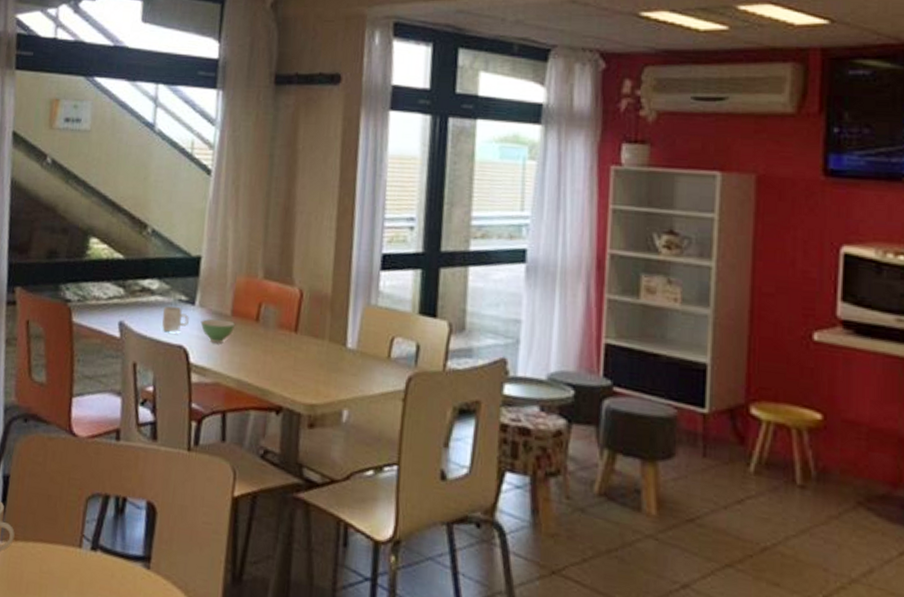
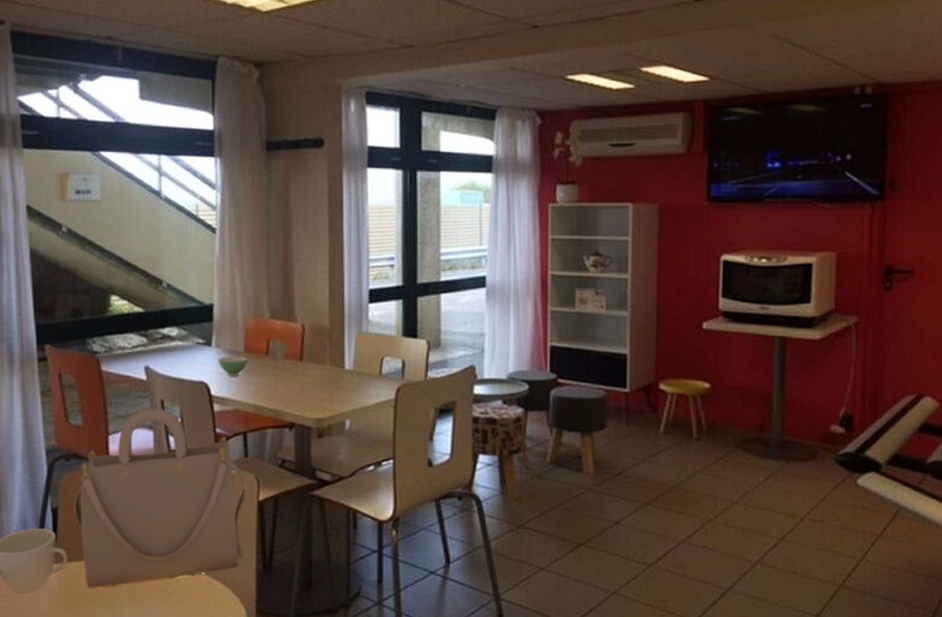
handbag: none [26,371,220,577] -> present [73,409,246,588]
mug: present [161,306,189,333] -> none [183,348,207,372]

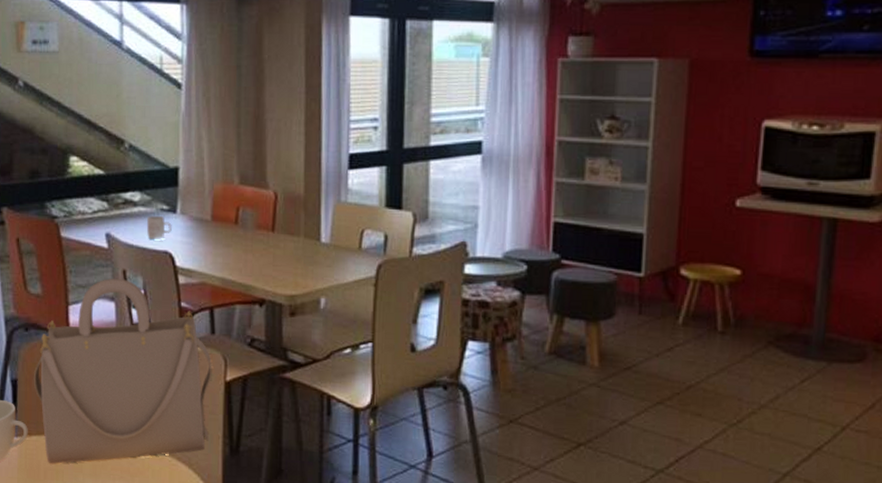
mug: none [183,348,207,372] -> present [146,215,172,240]
bowl: present [218,356,249,376] -> none [183,224,217,246]

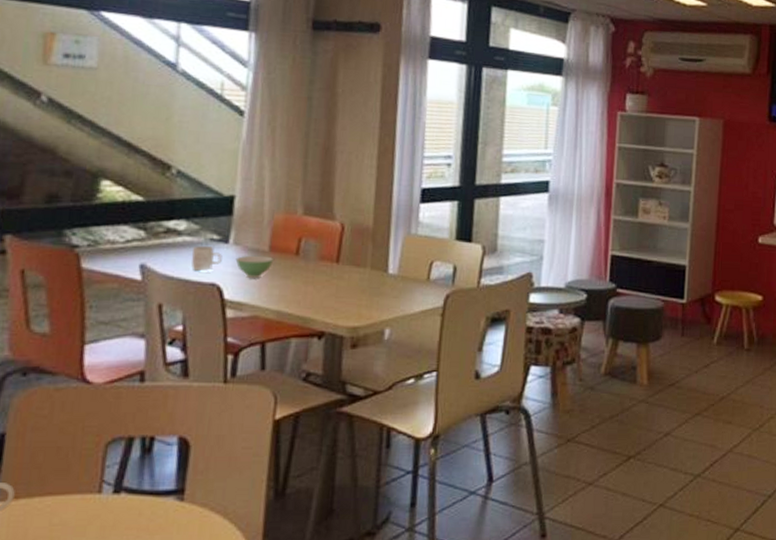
handbag: present [33,279,212,464] -> none [27,314,260,530]
bowl: none [183,224,217,246] -> present [235,255,275,278]

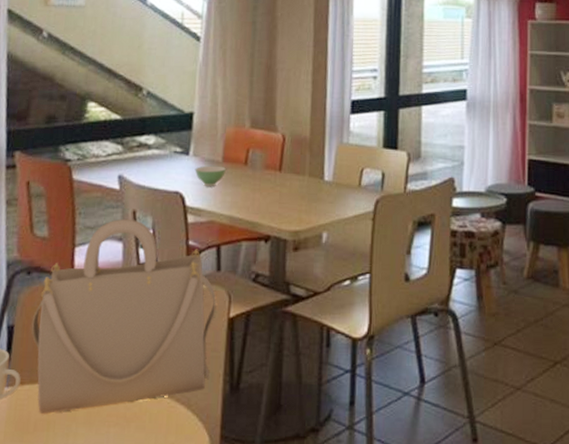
handbag: none [27,314,260,530] -> present [31,219,216,414]
mug: present [191,245,222,272] -> none [158,157,184,181]

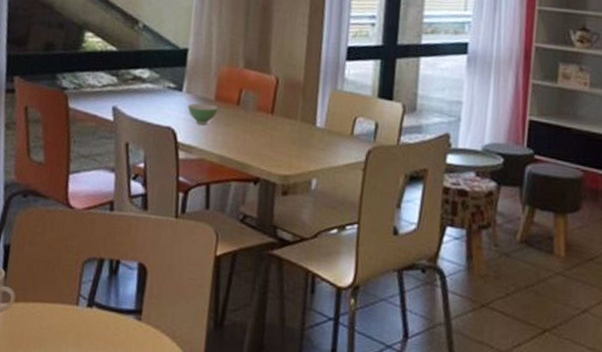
handbag: present [31,219,216,414] -> none [26,150,204,332]

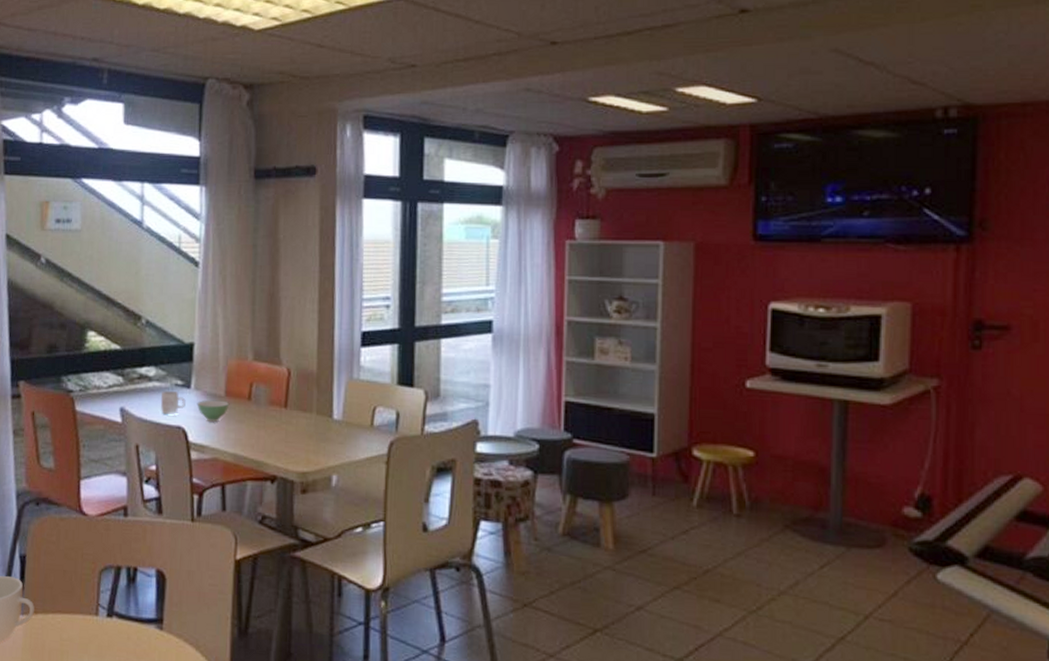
mug: none [152,92,177,116] -> present [160,390,186,416]

